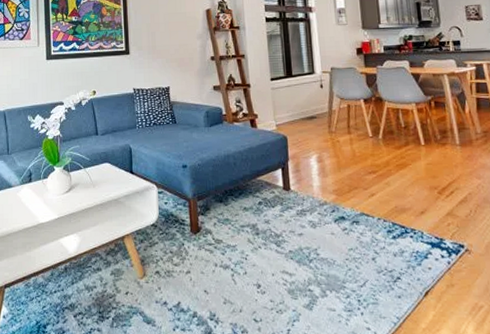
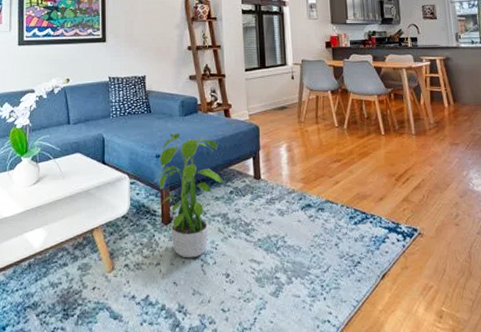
potted plant: none [181,142,254,268] -> present [154,131,225,258]

